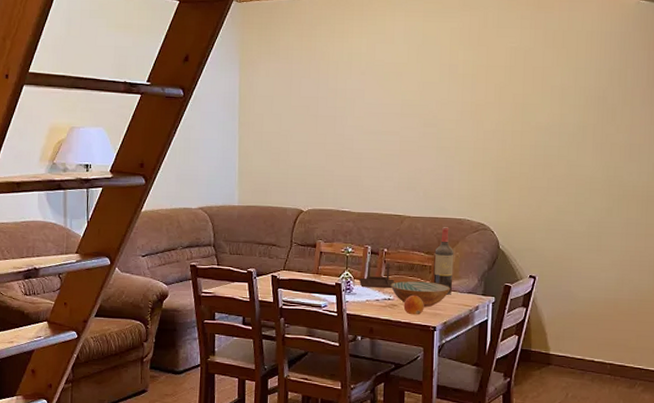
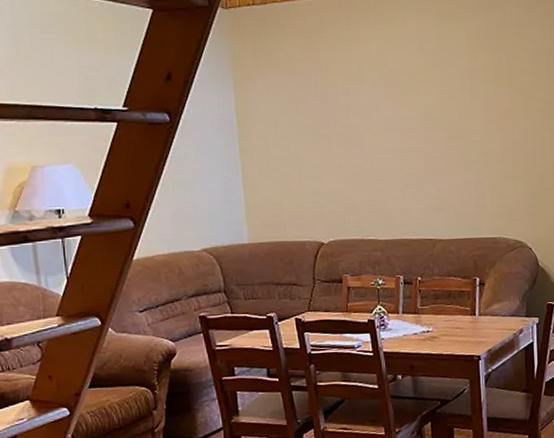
napkin holder: present [359,261,395,289] -> none [394,290,433,322]
bowl: present [390,280,450,308] -> none [428,308,492,337]
fruit: present [403,294,424,315] -> none [444,323,466,346]
wine bottle: present [433,227,454,295] -> none [472,247,494,320]

